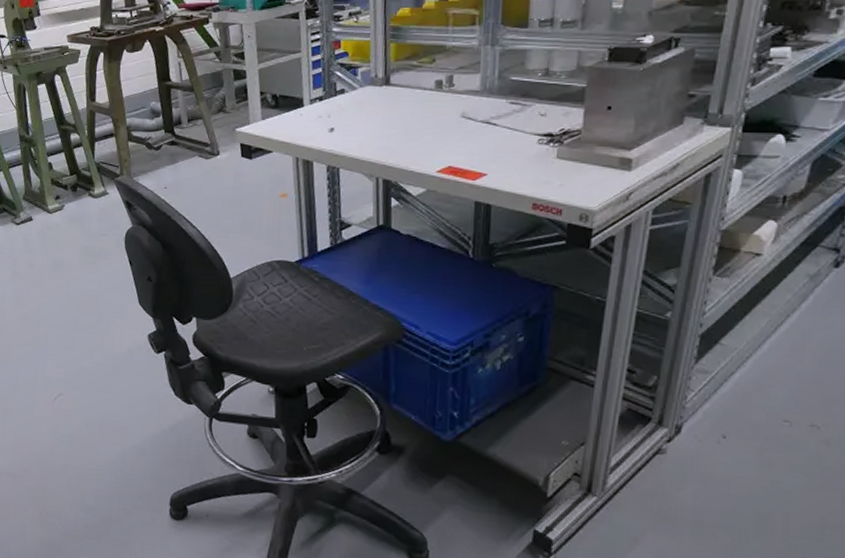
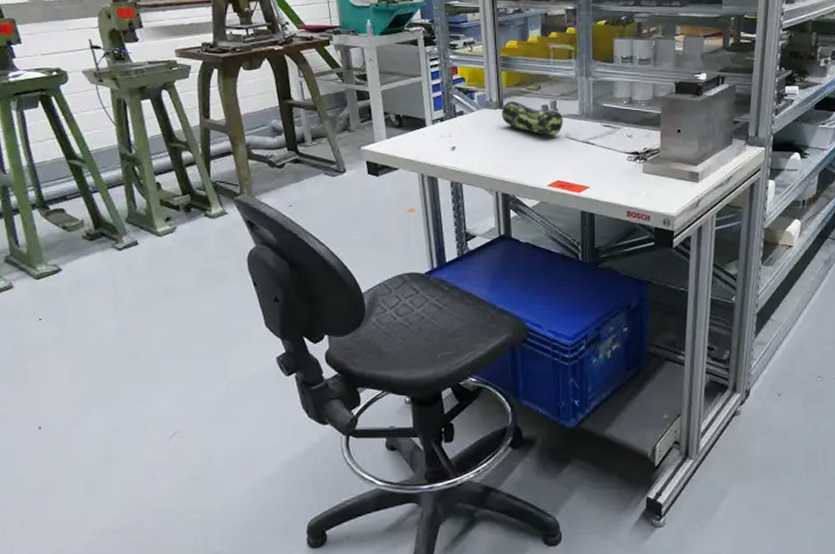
pencil case: none [388,77,460,115] -> present [502,101,563,136]

